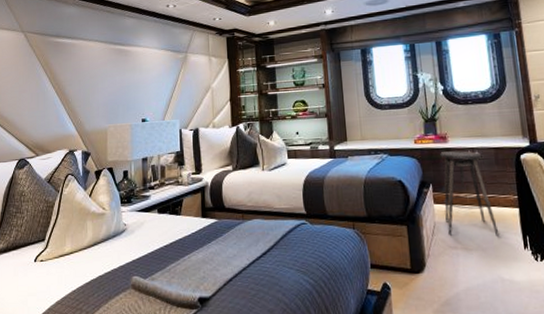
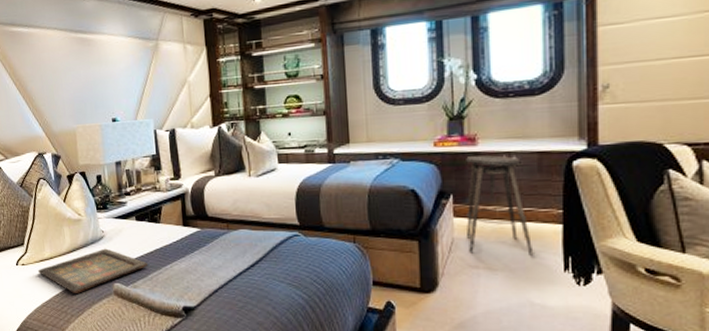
icon panel: none [56,241,167,289] -> present [38,248,149,293]

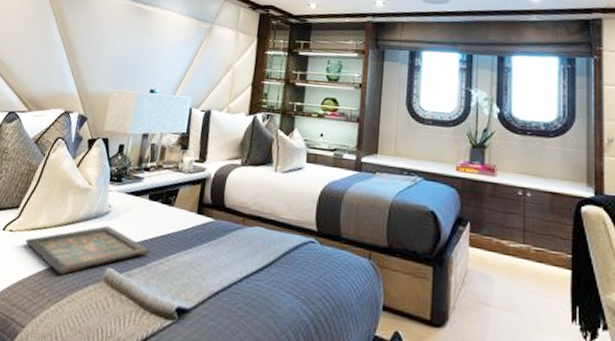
stool: present [465,155,534,257] -> none [479,186,544,302]

